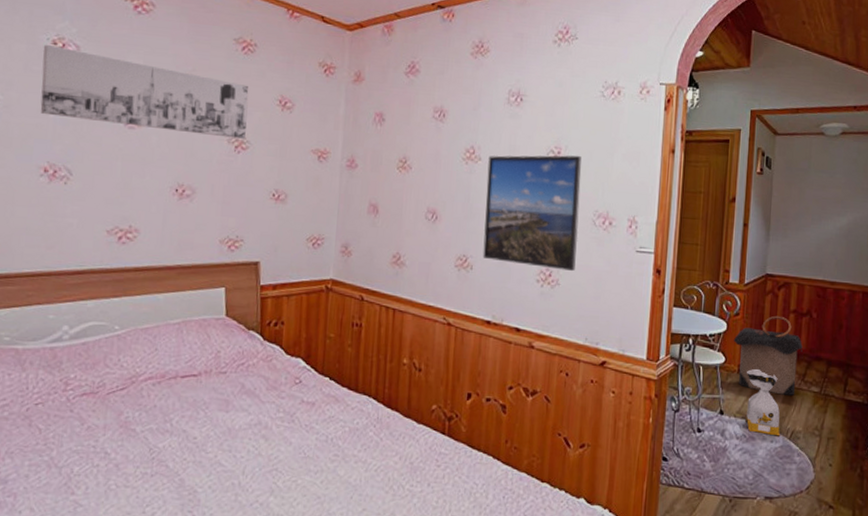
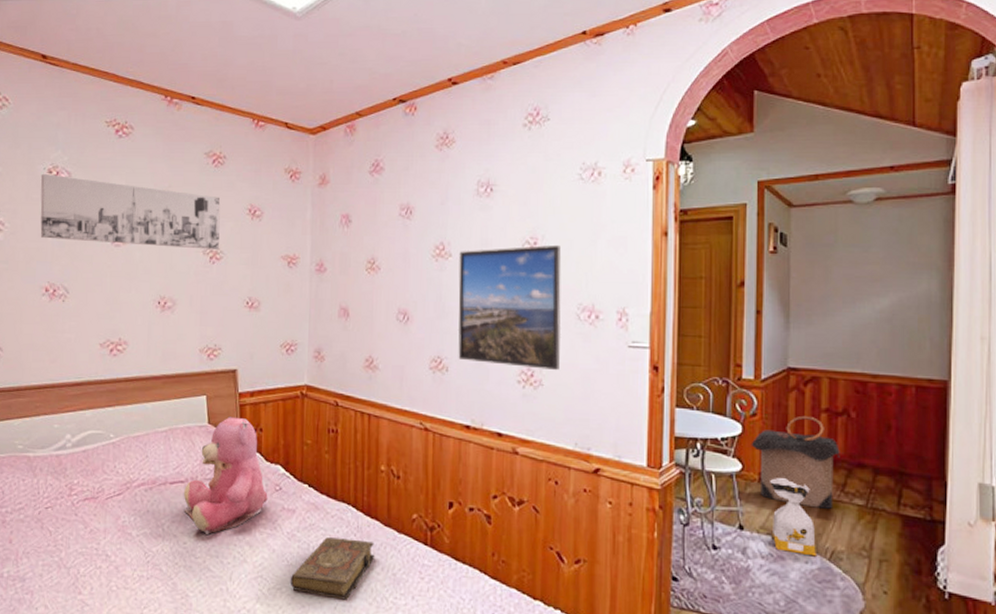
teddy bear: none [195,309,287,429] -> present [183,416,268,534]
book: none [306,429,394,490] -> present [290,537,375,600]

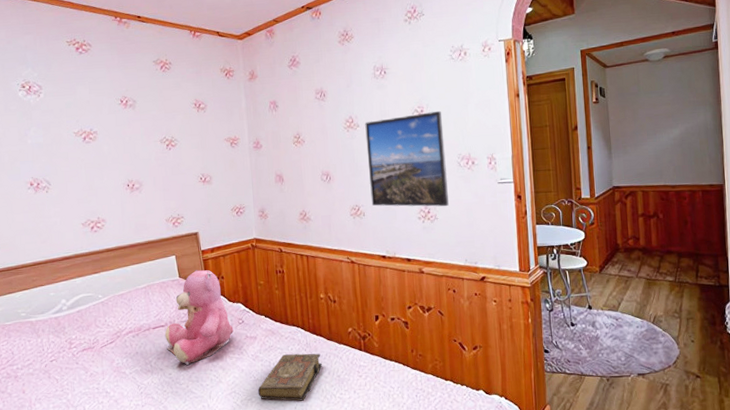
wall art: present [40,173,220,249] -> none [15,88,174,142]
laundry hamper: present [751,415,840,509] -> none [592,220,654,287]
bag: present [770,477,818,557] -> none [607,267,645,322]

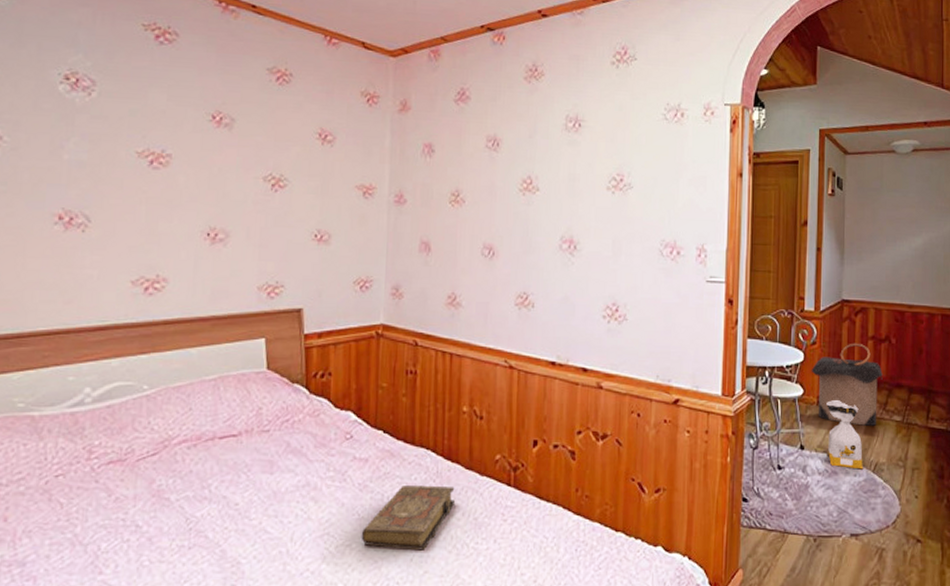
teddy bear: present [164,269,234,365] -> none [235,360,337,492]
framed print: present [365,110,449,207] -> none [544,182,646,304]
laundry hamper: none [592,220,654,287] -> present [811,343,883,426]
bag: none [607,267,645,322] -> present [826,399,864,470]

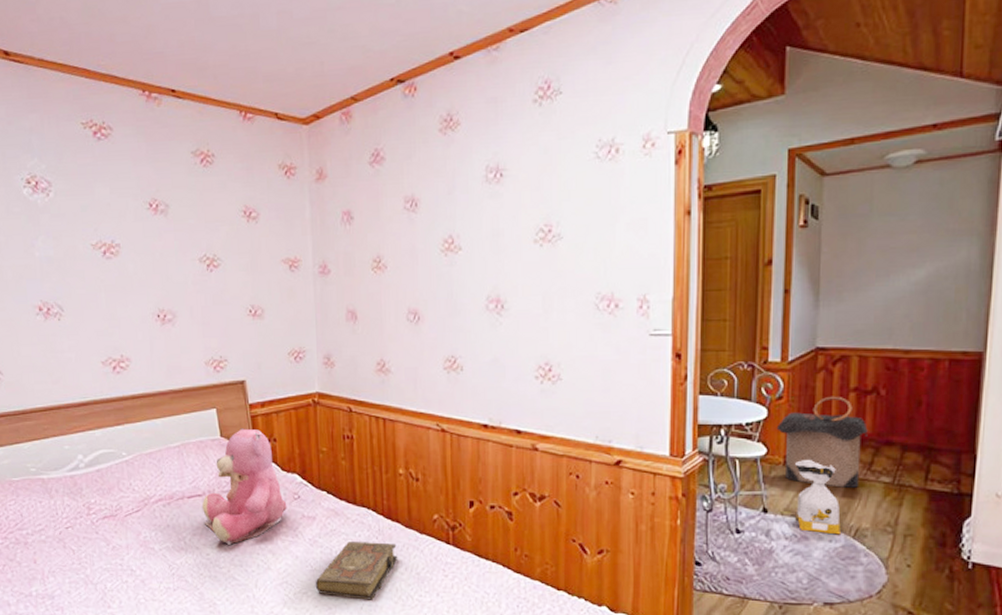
teddy bear: none [235,360,337,492] -> present [201,428,287,545]

